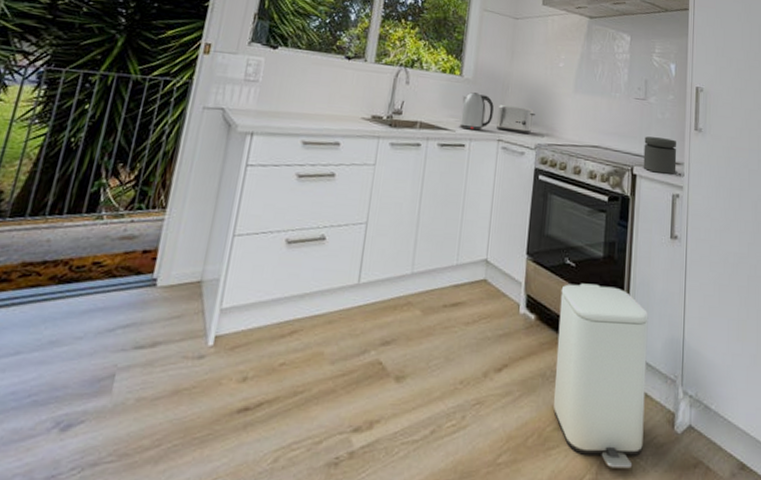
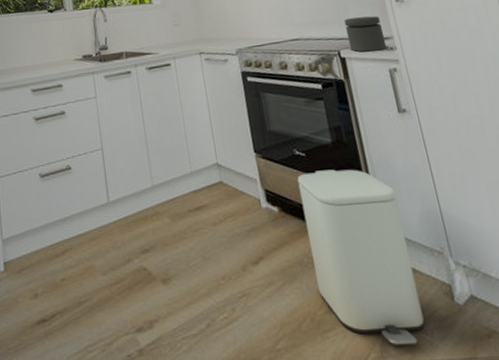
kettle: present [459,92,494,131] -> none [156,15,190,51]
toaster: present [496,105,535,134] -> none [191,18,230,44]

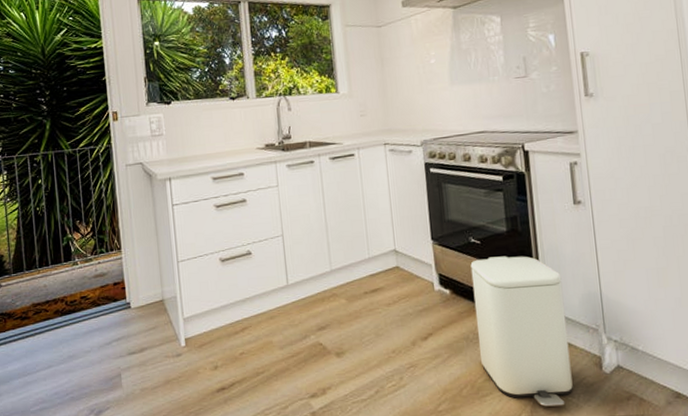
jar: present [343,15,387,52] -> none [531,110,571,146]

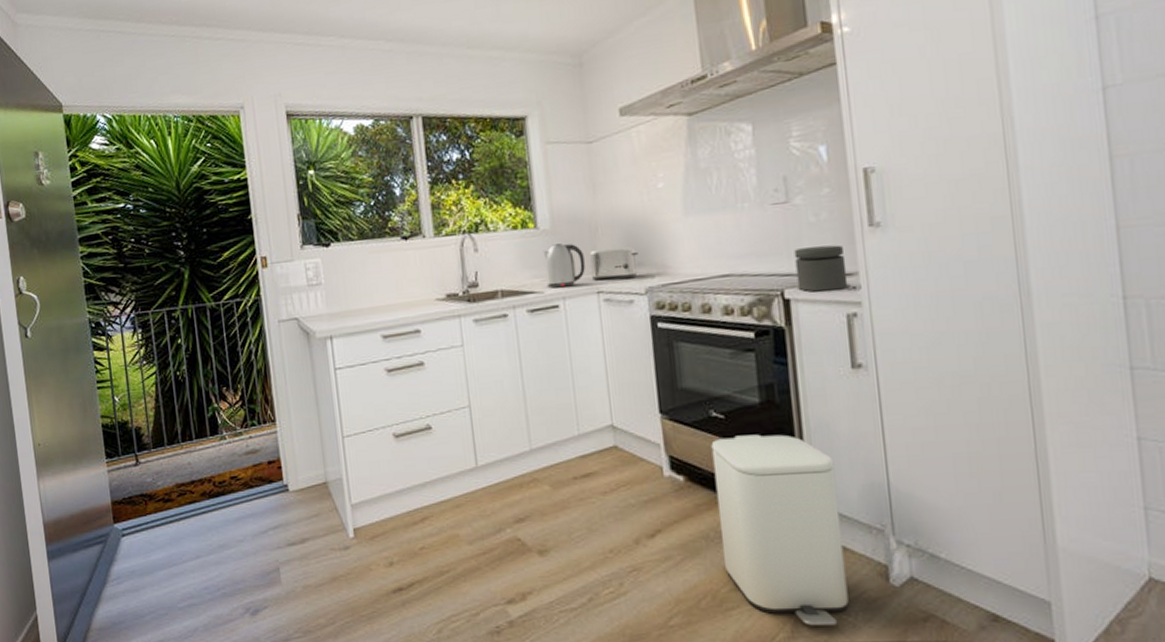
kettle: none [342,105,375,141] -> present [543,243,585,289]
toaster: none [378,109,416,135] -> present [589,247,638,281]
jar: none [531,110,571,146] -> present [794,244,849,293]

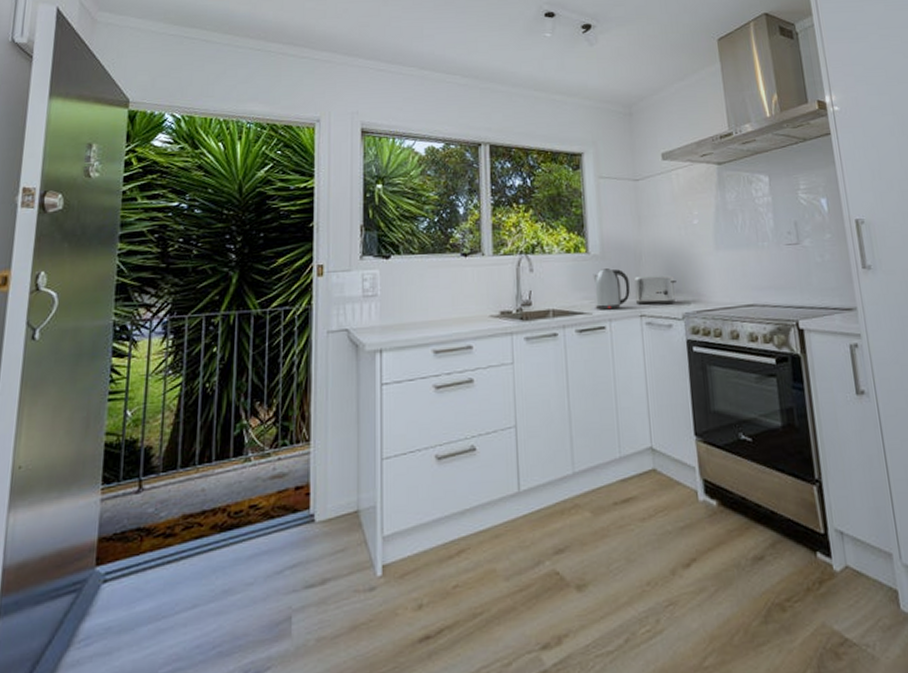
pedal bin: present [711,434,849,626] -> none [740,457,867,660]
jar: present [794,244,849,293] -> none [805,283,850,324]

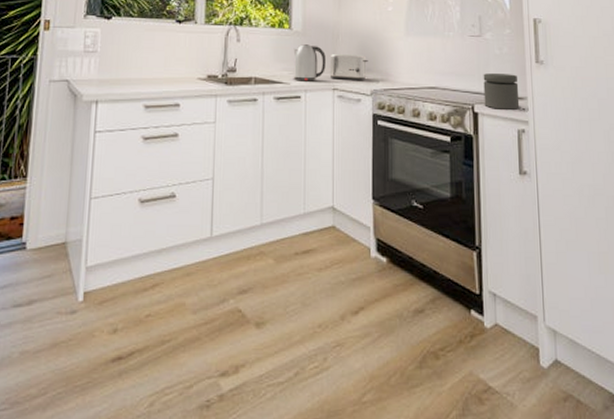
jar: none [805,283,850,324] -> present [483,73,520,110]

